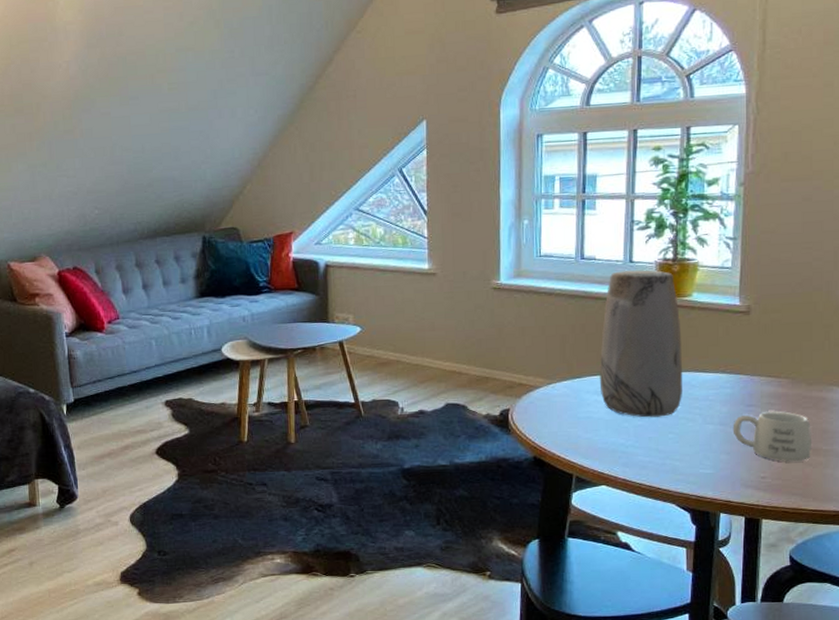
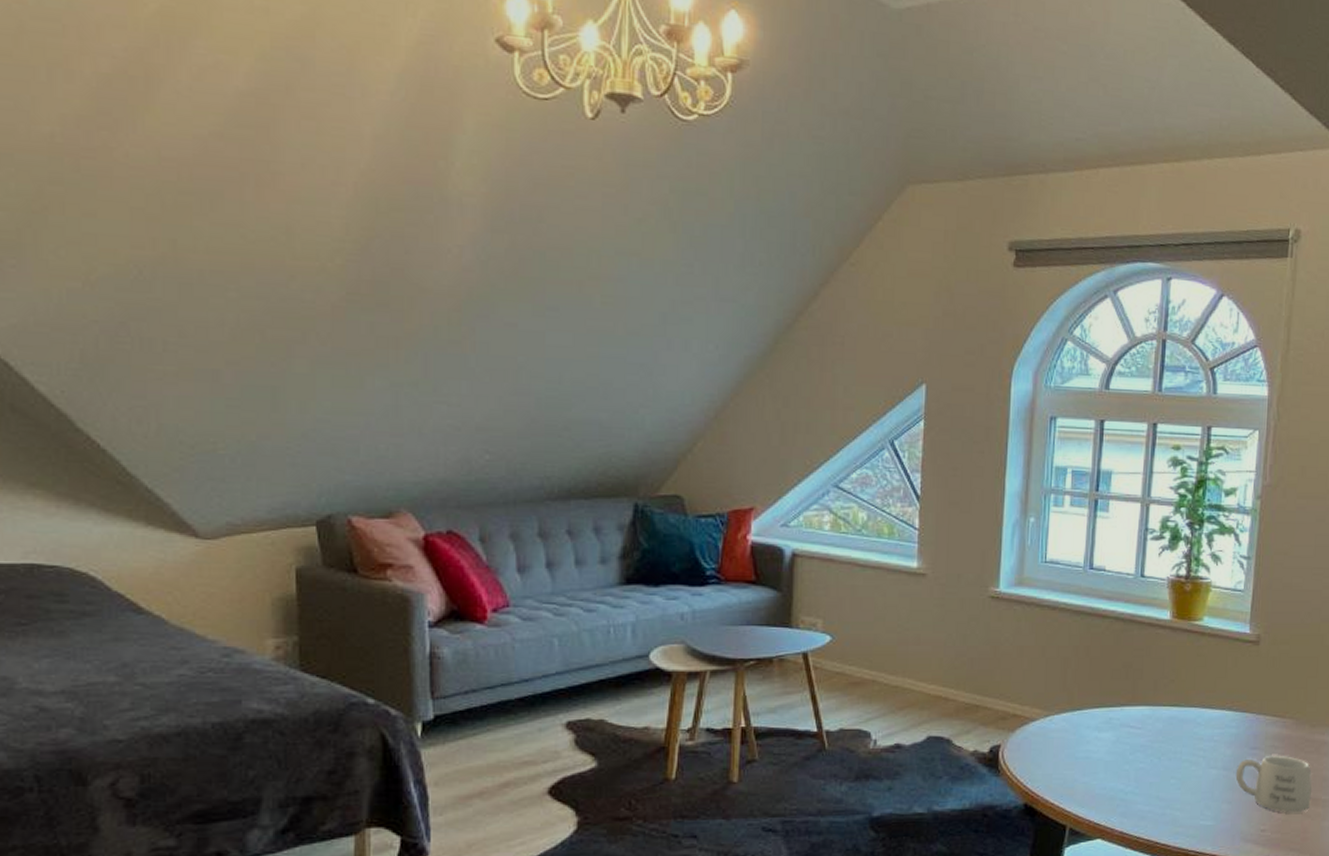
vase: present [599,270,683,418] -> none [1101,586,1190,759]

